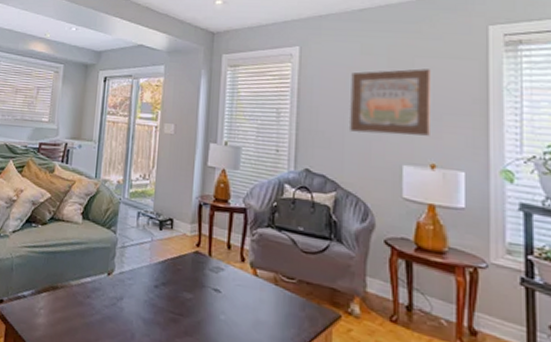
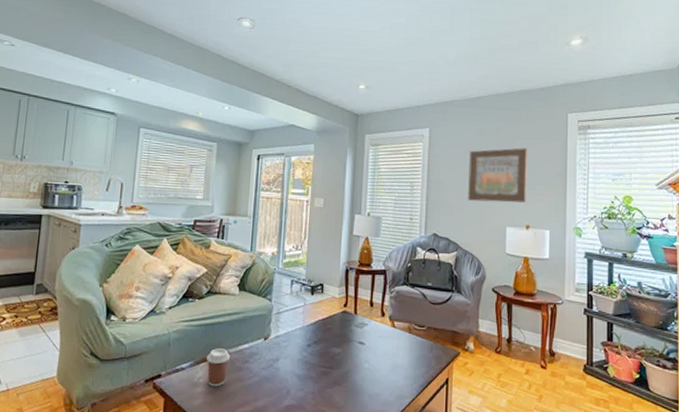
coffee cup: none [48,279,72,320] -> present [207,348,230,387]

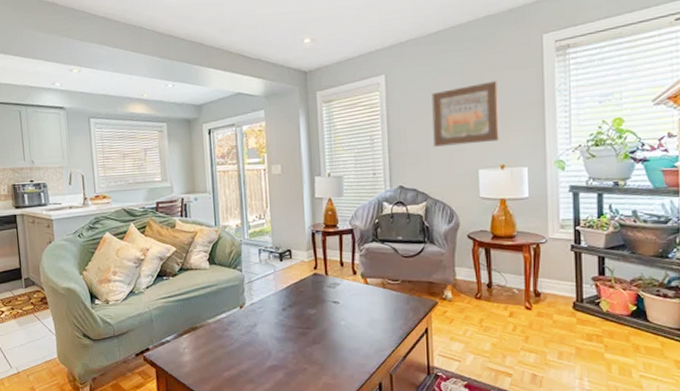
coffee cup: present [207,348,230,387] -> none [188,320,210,355]

